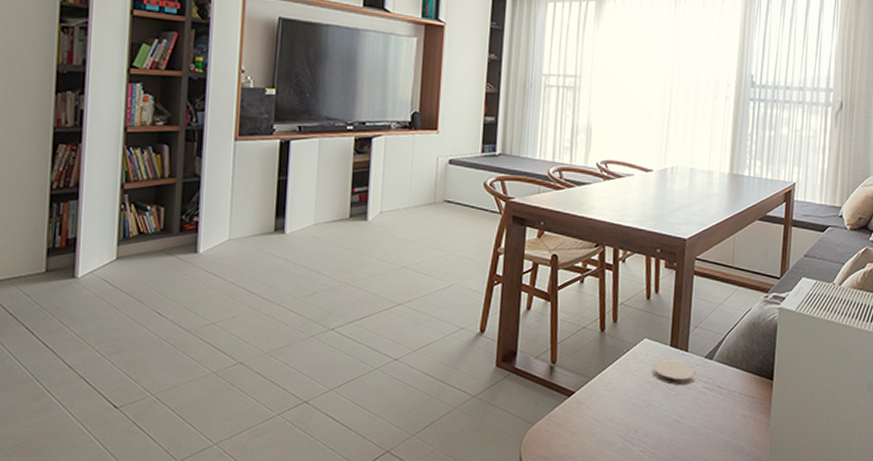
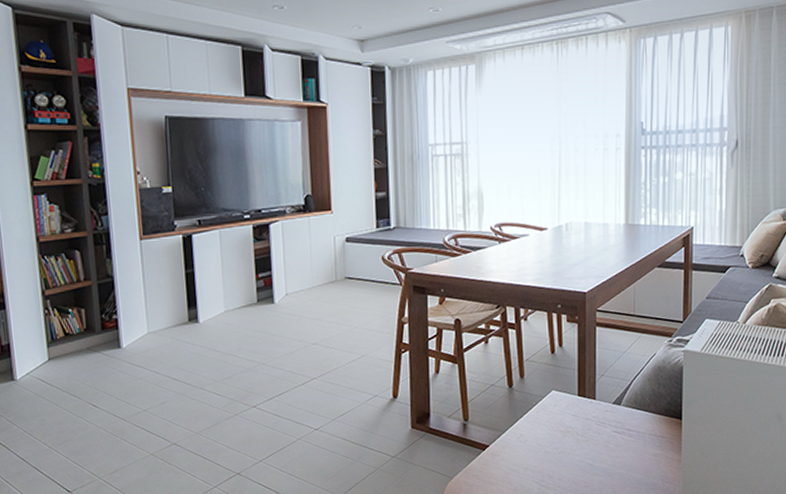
coaster: present [652,359,696,385] -> none [562,407,605,431]

